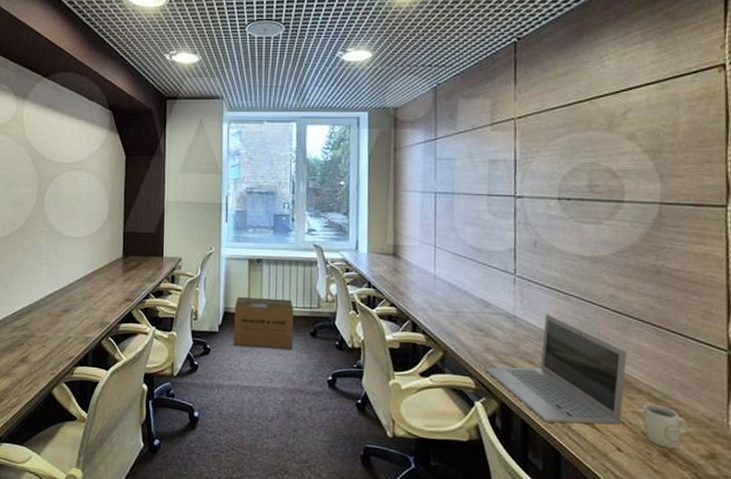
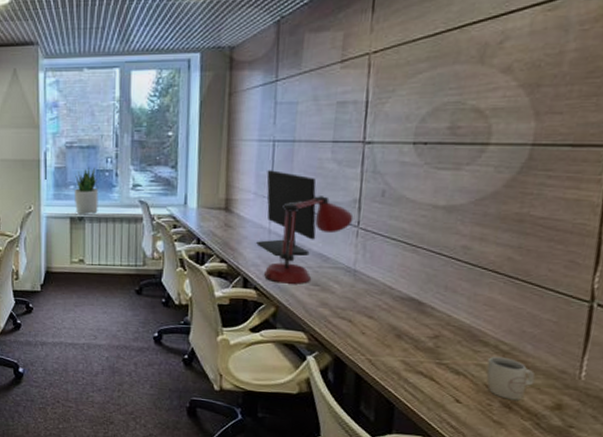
box: present [234,297,294,350] -> none [56,256,119,308]
planter: none [253,211,276,257] -> present [74,167,99,214]
computer monitor: none [423,219,478,301] -> present [256,170,316,256]
desk lamp: none [432,244,510,329] -> present [264,196,354,284]
laptop: present [484,314,628,425] -> none [318,267,477,377]

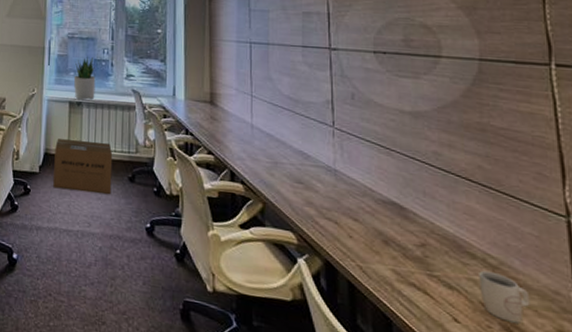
box: none [56,256,119,308] -> present [53,139,113,194]
computer monitor: present [256,170,316,256] -> none [241,69,296,152]
desk lamp: present [264,196,354,284] -> none [250,95,328,181]

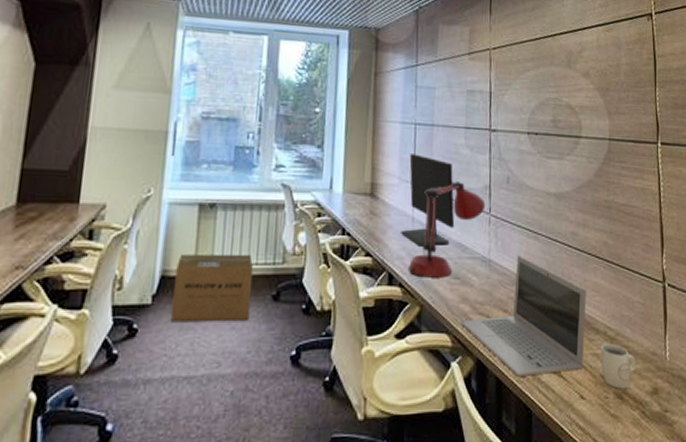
planter: present [73,56,96,100] -> none [206,142,236,200]
computer monitor: none [241,69,296,152] -> present [401,154,455,246]
desk lamp: none [250,95,328,181] -> present [409,181,486,278]
laptop: none [305,169,457,292] -> present [460,255,587,377]

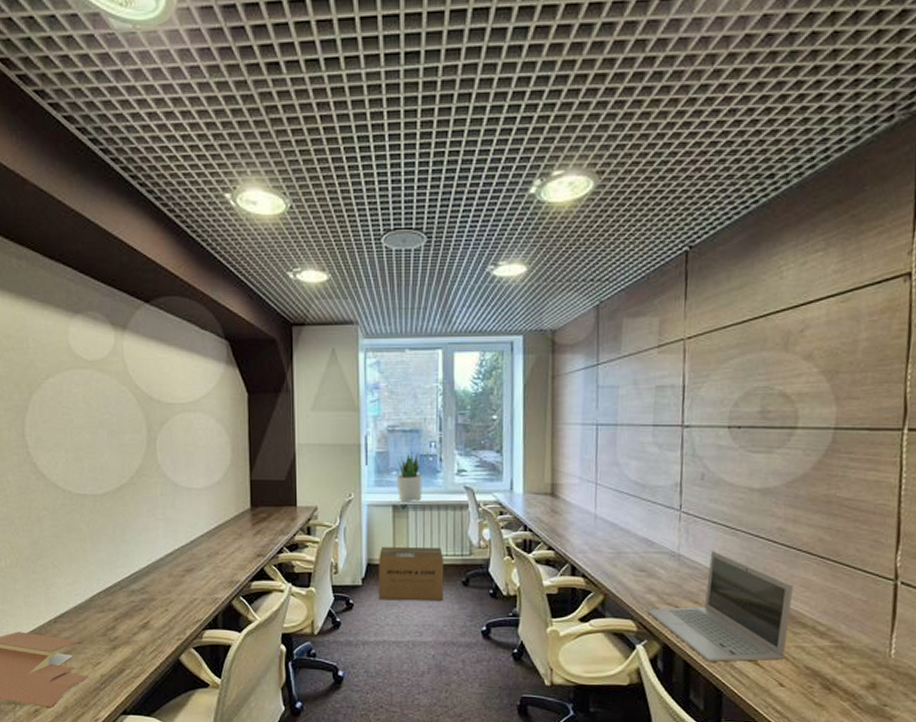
planter: none [206,142,236,200] -> present [396,451,422,501]
computer monitor: present [401,154,455,246] -> none [583,454,641,542]
desk lamp: present [409,181,486,278] -> none [592,480,676,570]
mug: present [601,343,636,389] -> none [806,637,851,681]

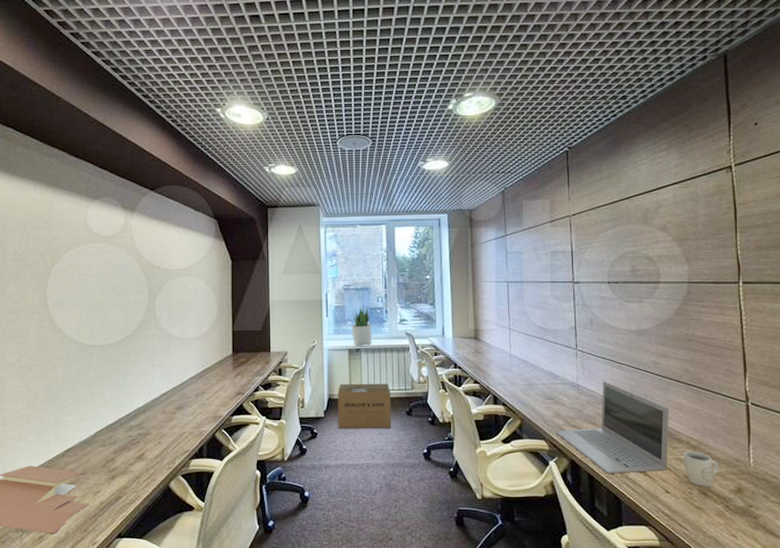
mug: none [806,637,851,681] -> present [684,450,719,487]

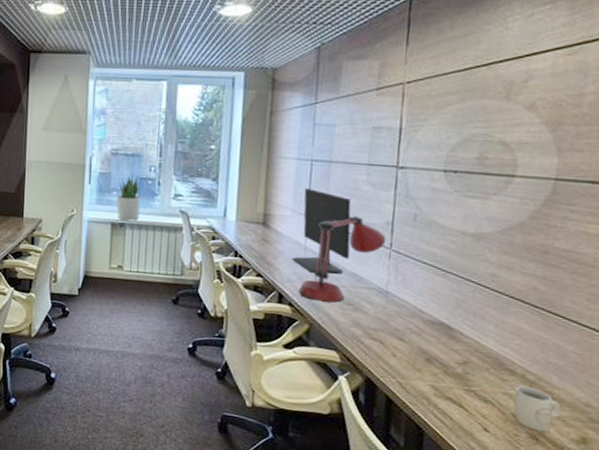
box: present [338,383,392,429] -> none [93,261,157,316]
computer monitor: none [501,305,546,376] -> present [292,188,351,274]
desk lamp: none [510,325,572,399] -> present [299,216,387,303]
laptop: present [555,381,670,474] -> none [350,290,505,405]

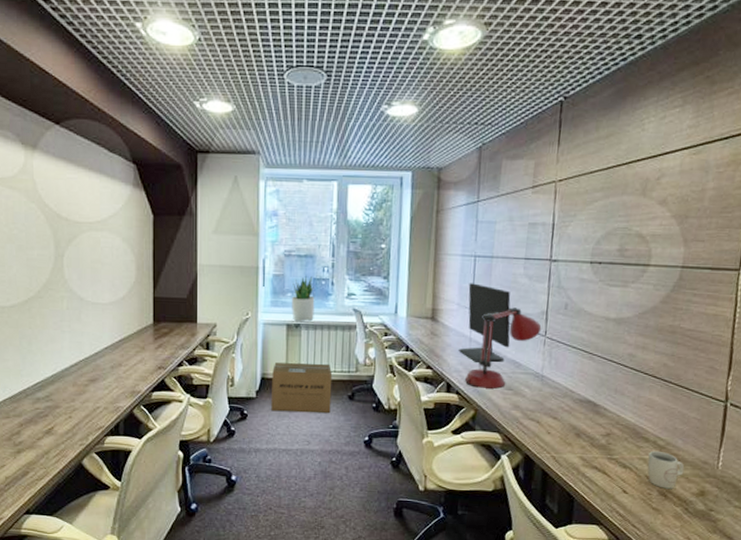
box: none [93,261,157,316] -> present [271,363,333,413]

